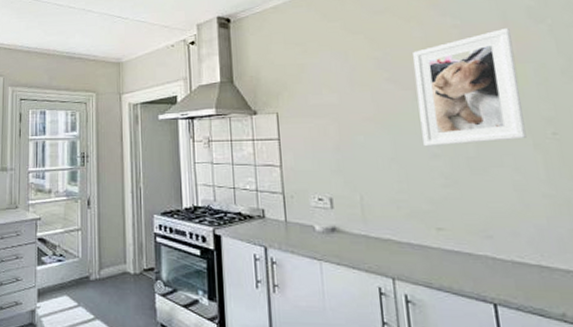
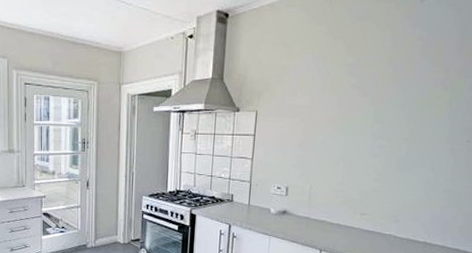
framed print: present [413,27,527,147] -> none [368,43,464,148]

